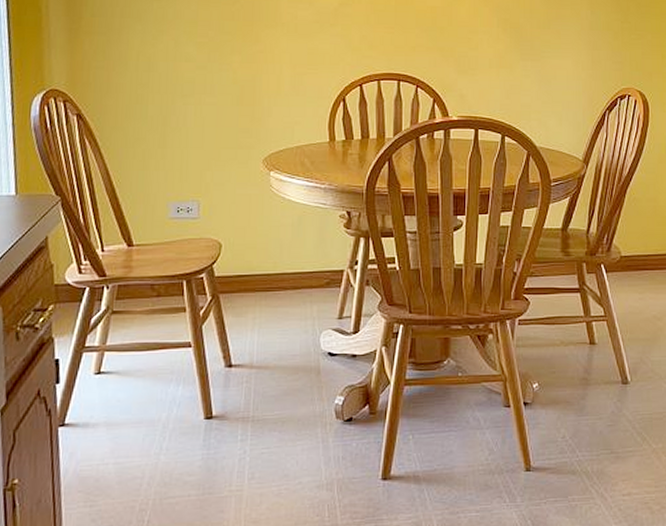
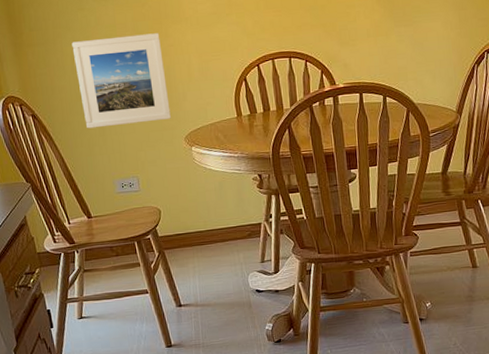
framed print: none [140,34,250,138] -> present [71,33,171,129]

